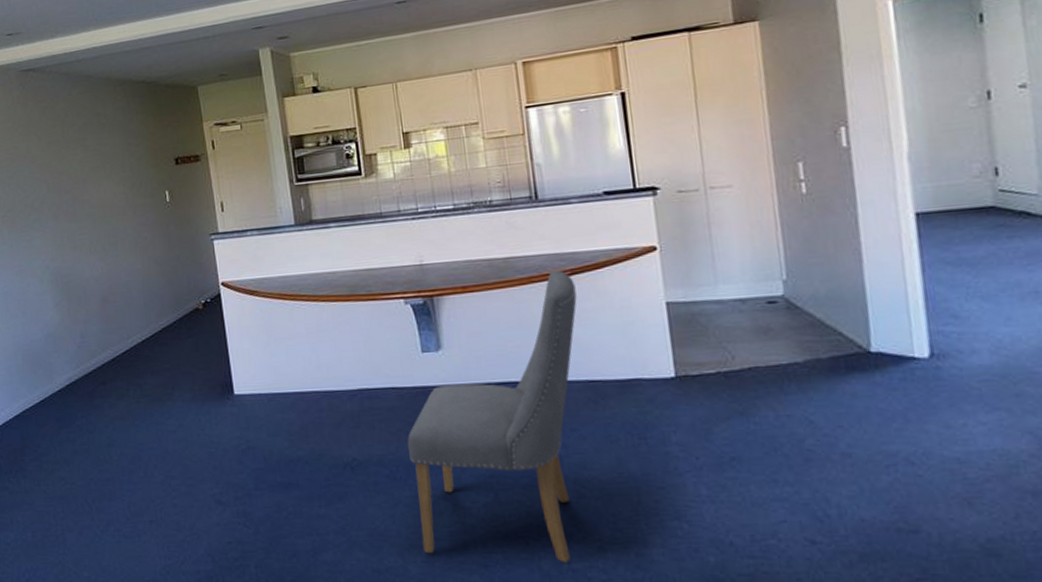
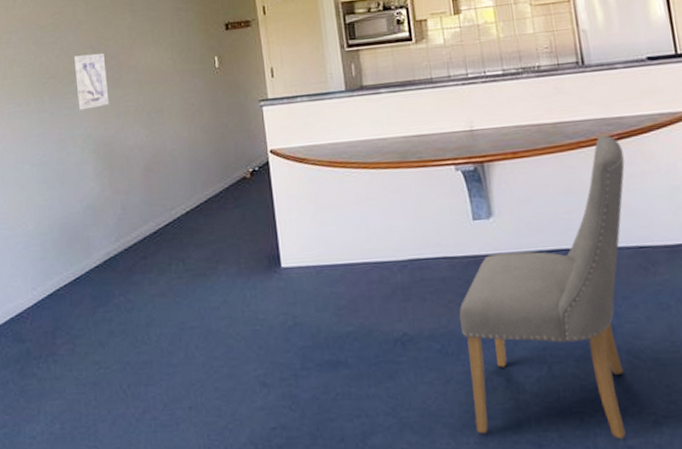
wall art: none [29,187,65,243] -> present [73,53,109,110]

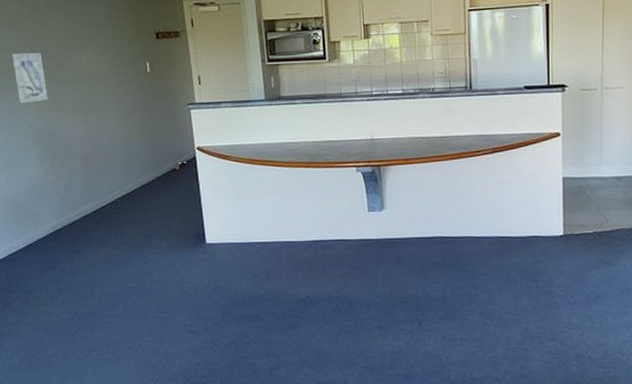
chair: present [459,134,626,440] -> none [352,148,495,374]

